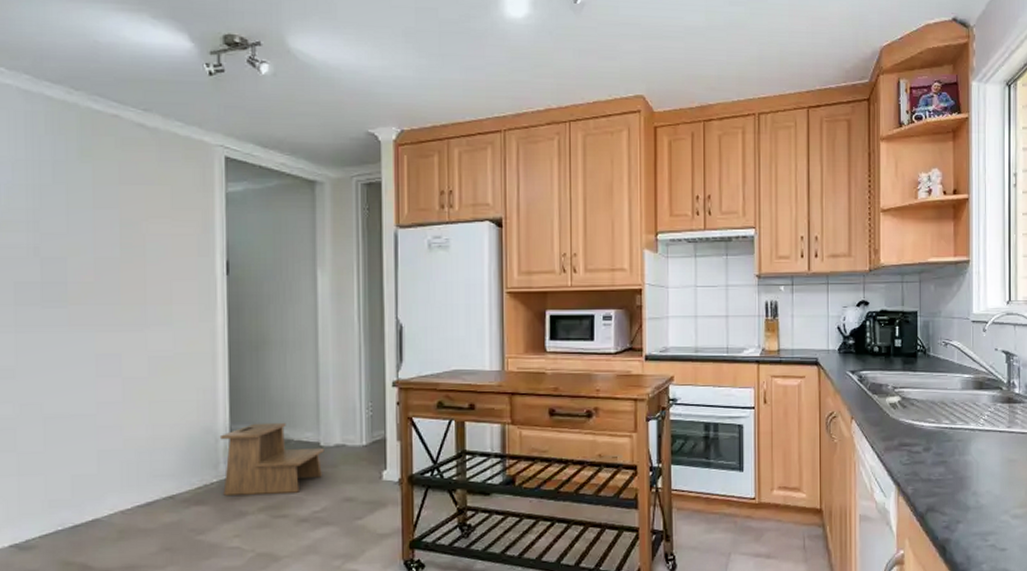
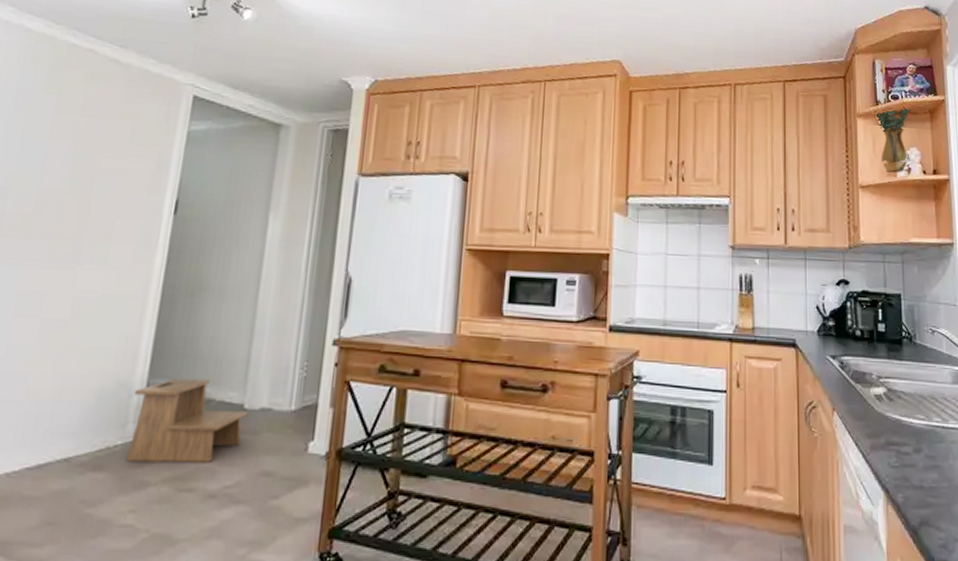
vase: none [897,127,932,195] -> present [874,106,909,173]

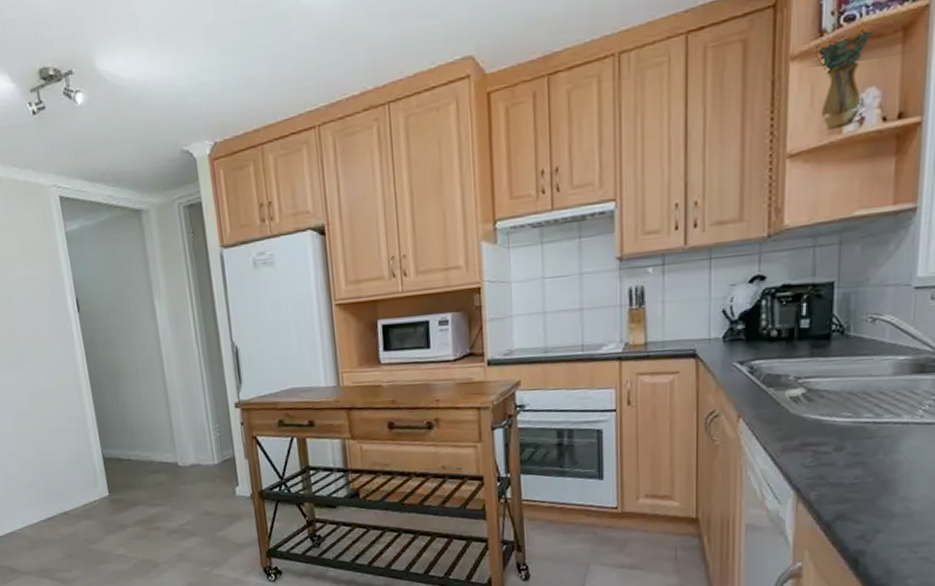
step stool: present [126,378,248,462] -> none [94,445,183,511]

